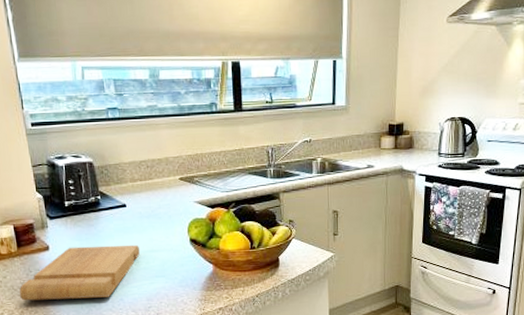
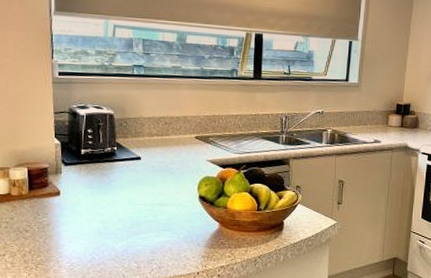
cutting board: present [19,245,140,301] -> none [25,194,149,247]

